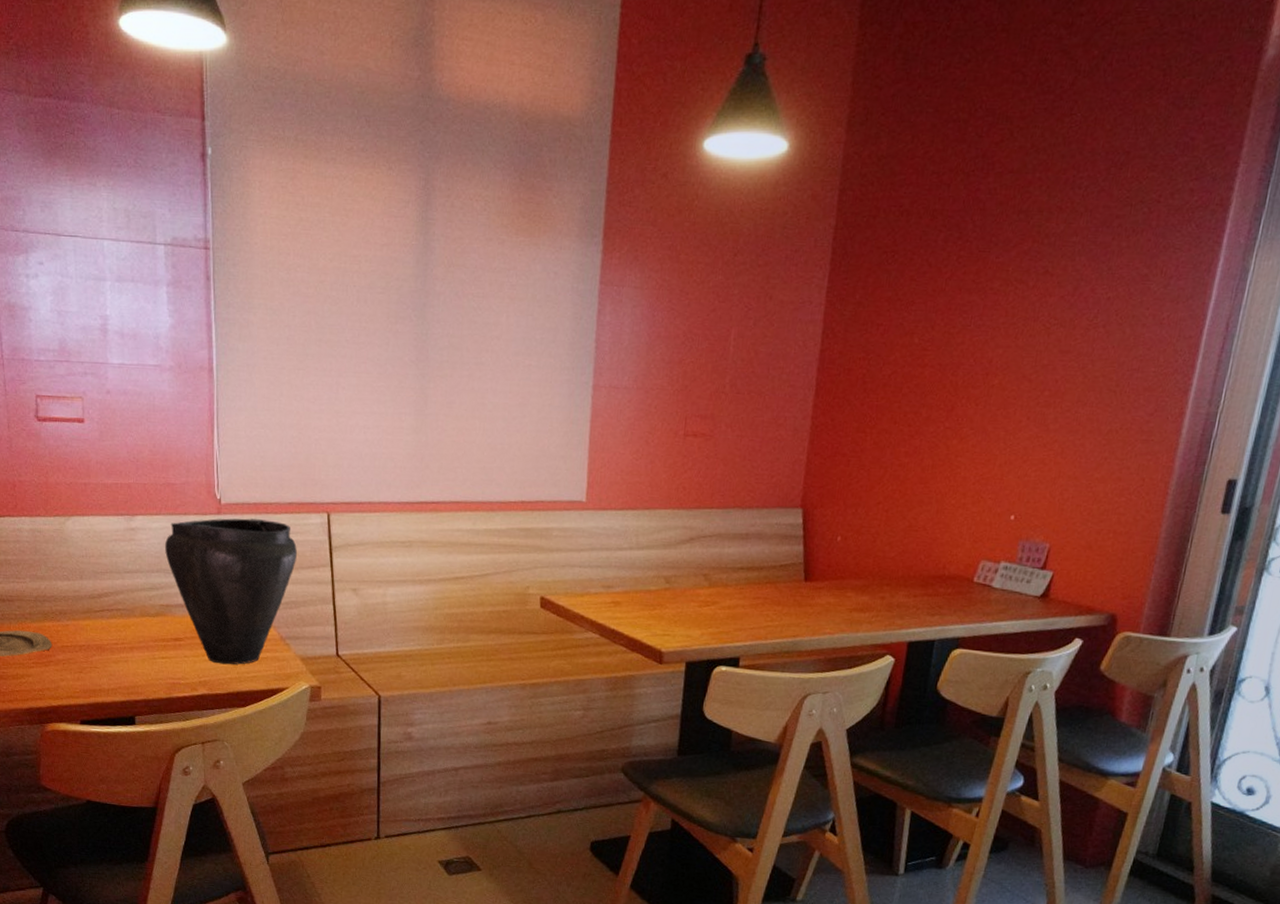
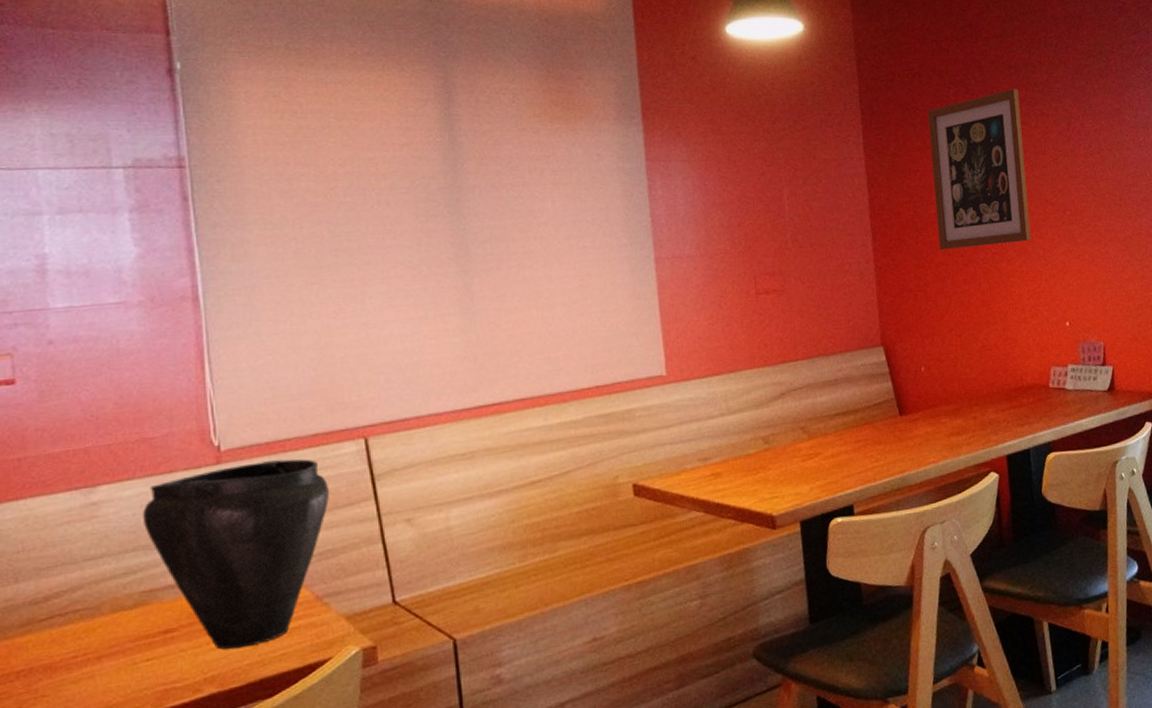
wall art: none [886,238,1023,420] -> present [927,89,1032,251]

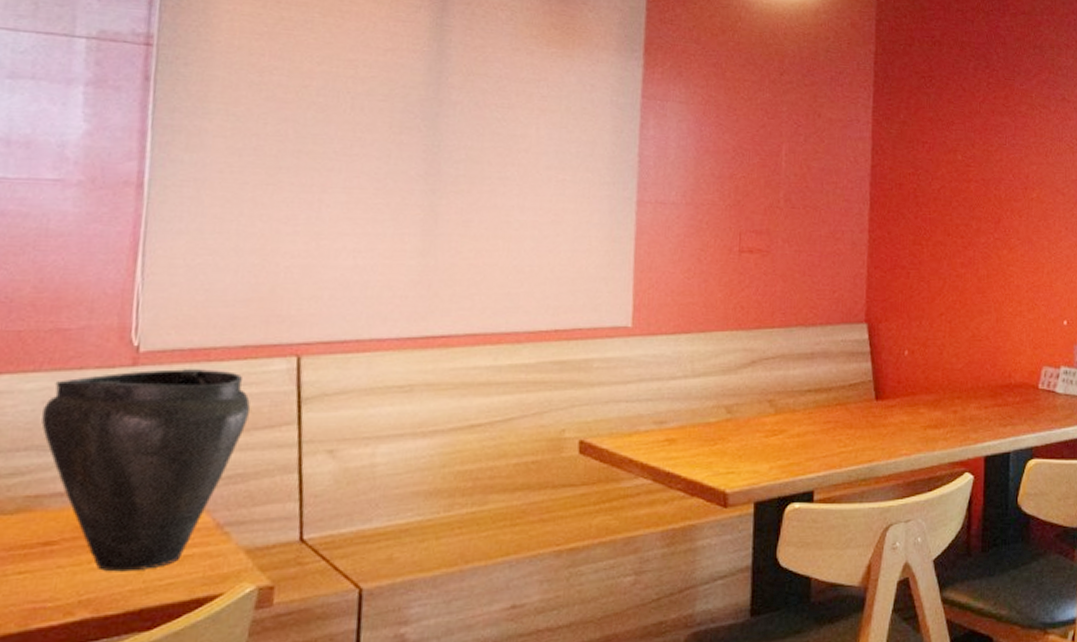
wall art: present [927,89,1032,251] -> none [940,69,1041,231]

